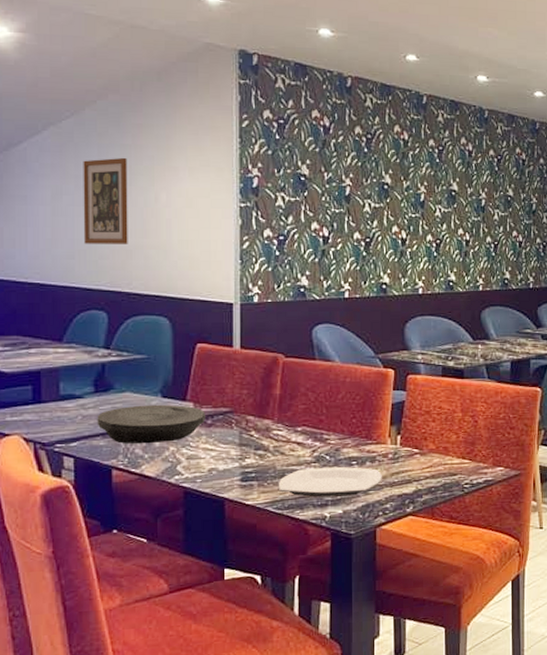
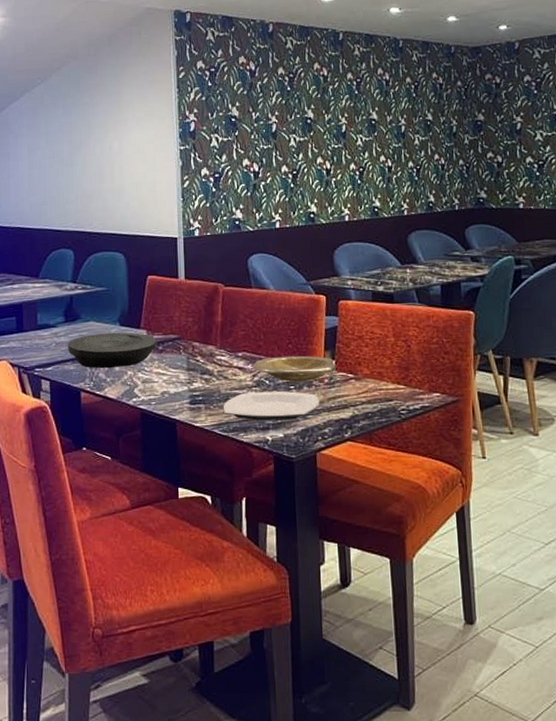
wall art: present [83,157,128,244] -> none [51,114,89,191]
plate: none [312,430,401,458] -> present [252,355,336,382]

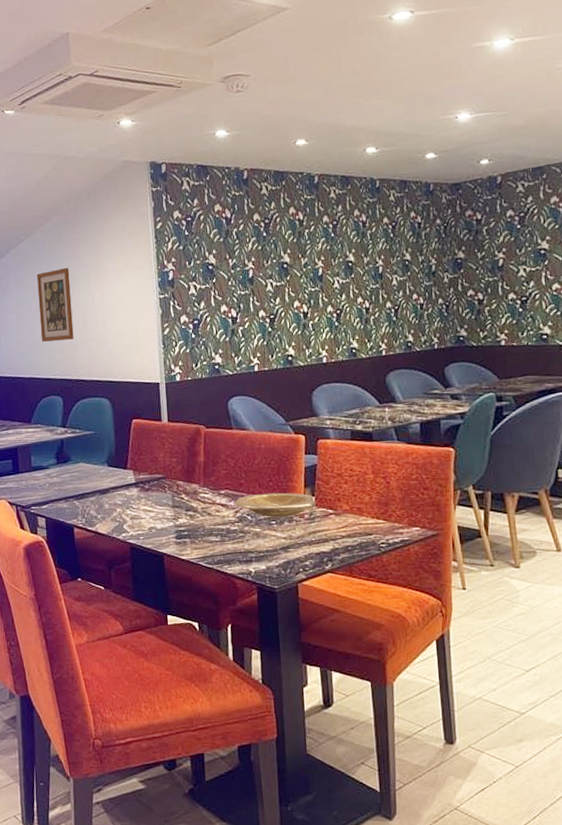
wall art: none [51,114,89,191] -> present [37,267,74,342]
plate: present [67,332,157,369] -> none [60,472,144,507]
plate: present [223,391,319,421] -> none [207,526,300,554]

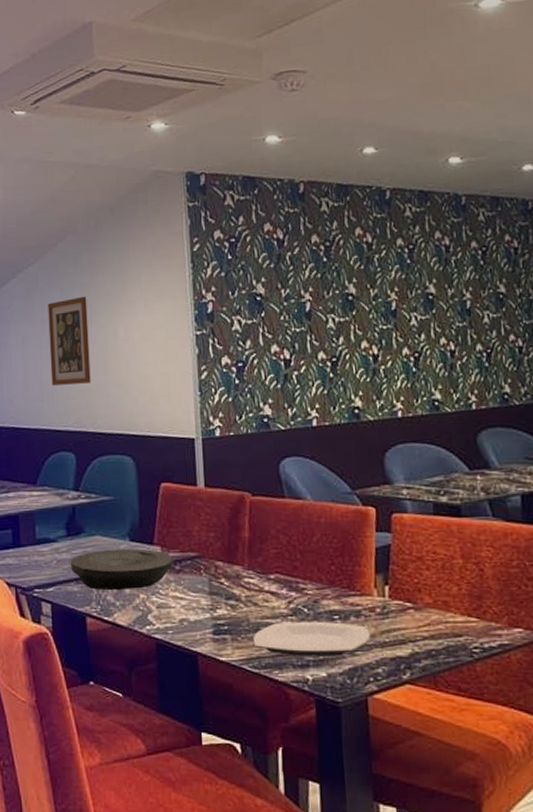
plate: none [60,472,144,507] -> present [70,548,174,591]
plate: none [207,526,300,554] -> present [253,622,370,656]
plate: present [234,492,316,518] -> none [287,579,390,611]

